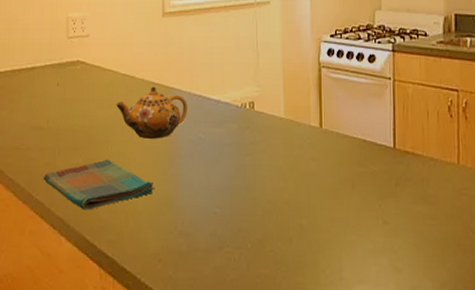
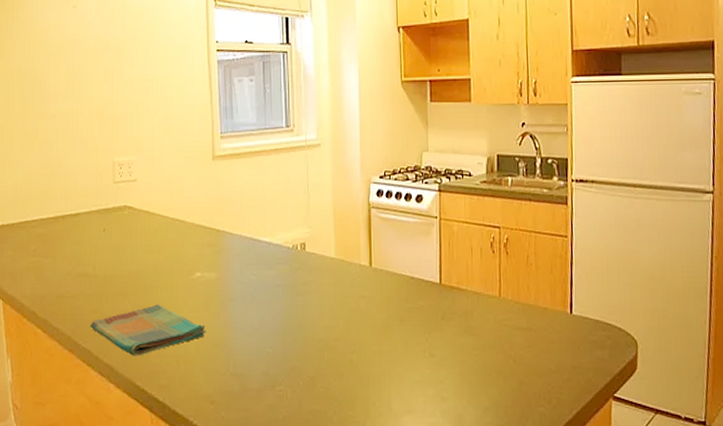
teapot: present [116,86,187,139] -> none [166,230,239,282]

